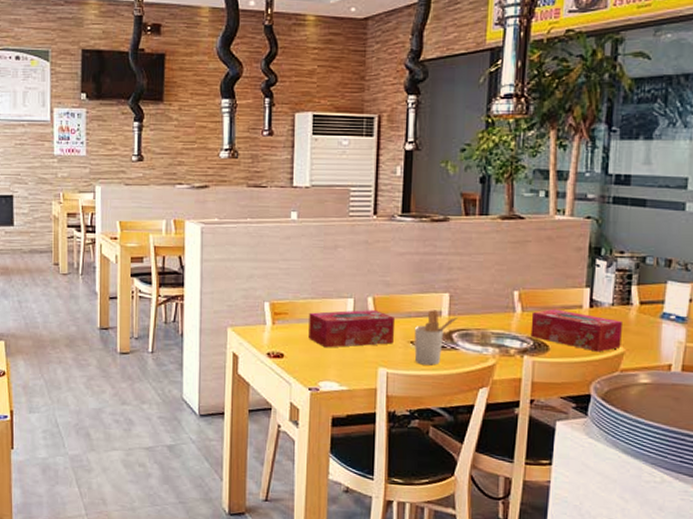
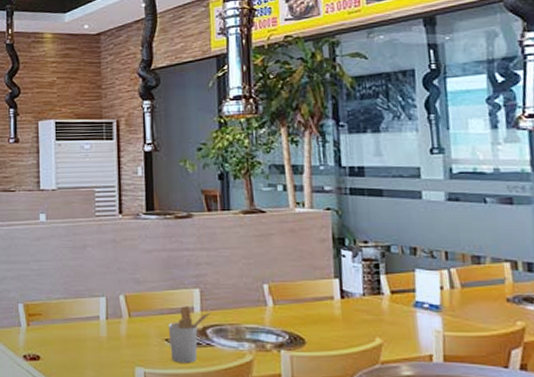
tissue box: present [308,310,396,348] -> none [63,308,149,348]
tissue box: present [530,309,622,352] -> none [283,301,378,344]

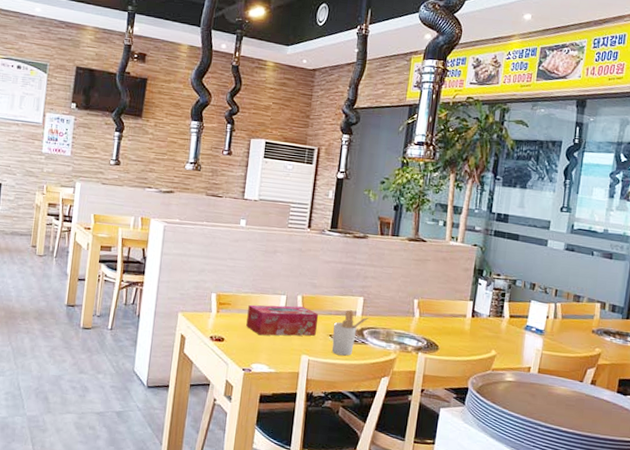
tissue box: none [63,308,149,348] -> present [246,304,319,336]

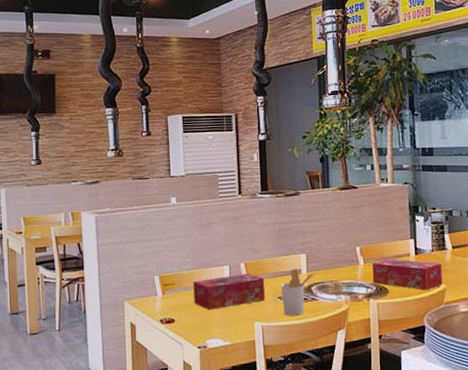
tissue box: none [425,316,496,354] -> present [372,258,443,290]

